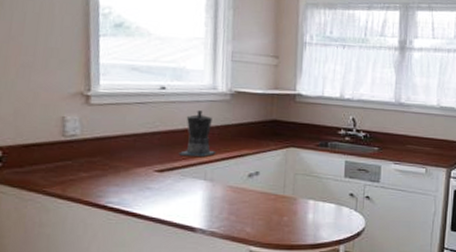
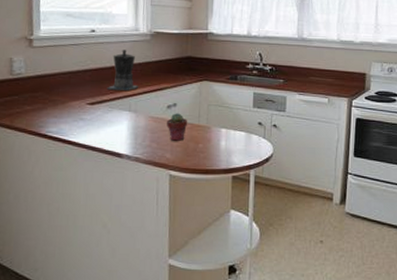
potted succulent: none [247,182,272,214] -> present [167,113,188,141]

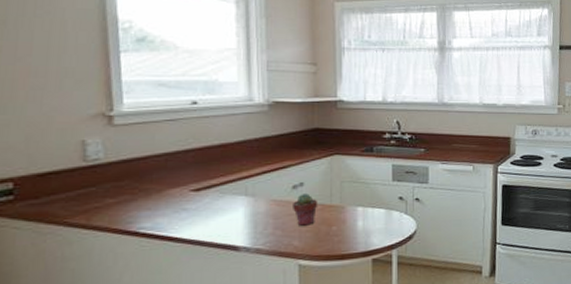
coffee maker: present [106,50,139,92] -> none [215,124,257,173]

